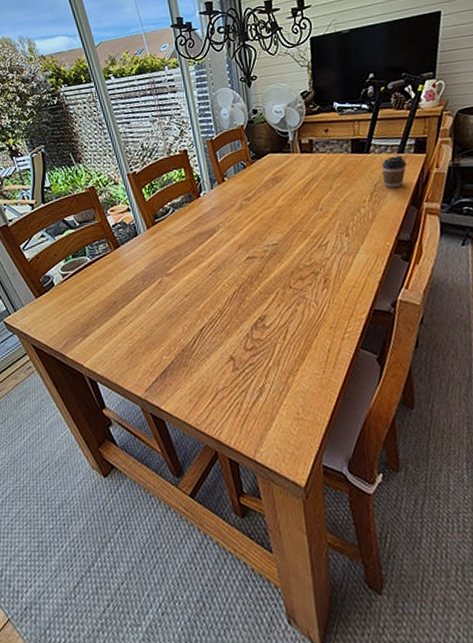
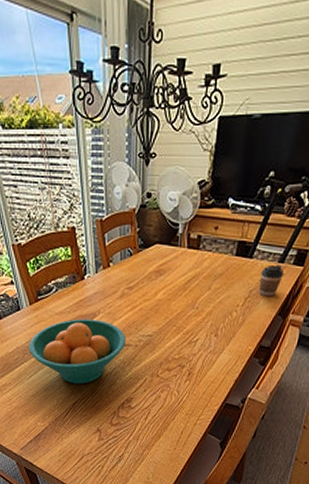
fruit bowl: none [148,235,251,307] -> present [28,319,127,383]

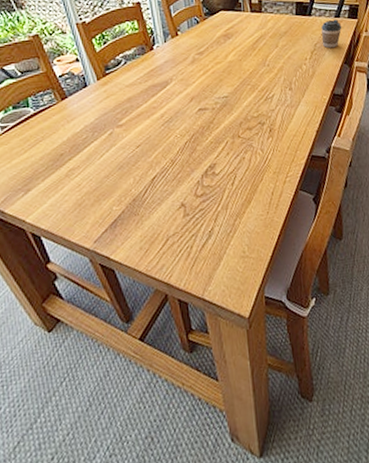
fruit bowl: present [28,319,127,383] -> none [98,87,203,157]

